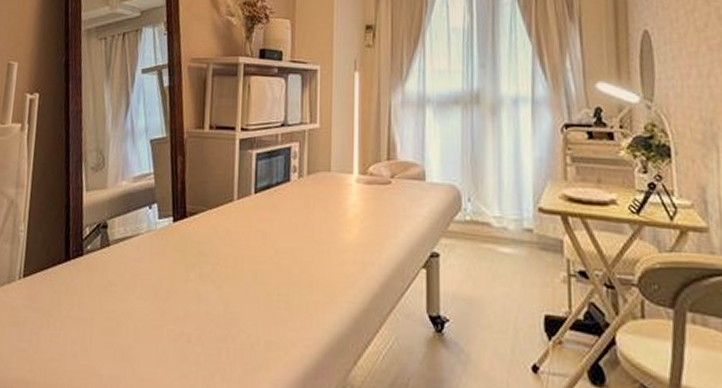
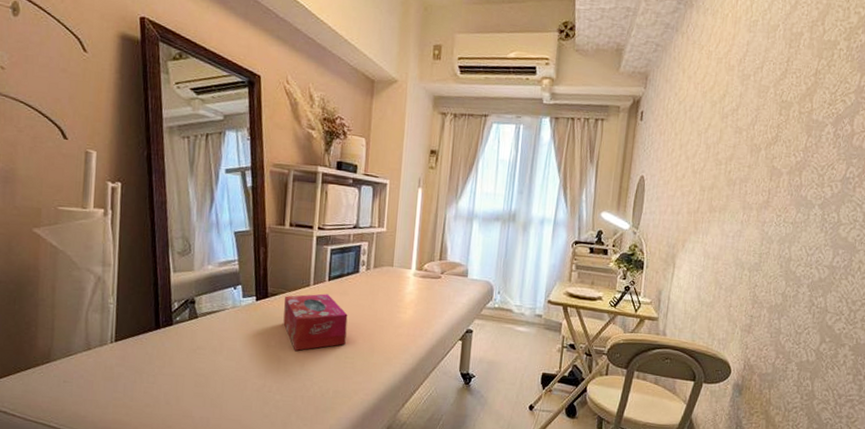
tissue box: none [204,210,279,286] -> present [283,293,348,351]

